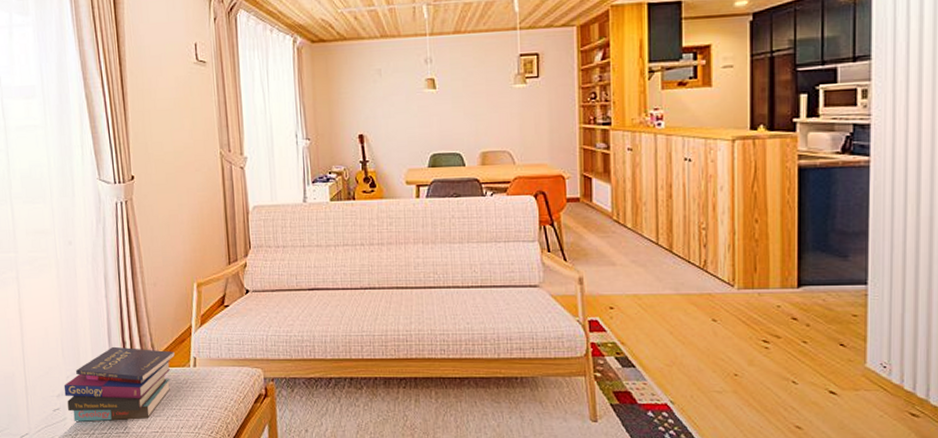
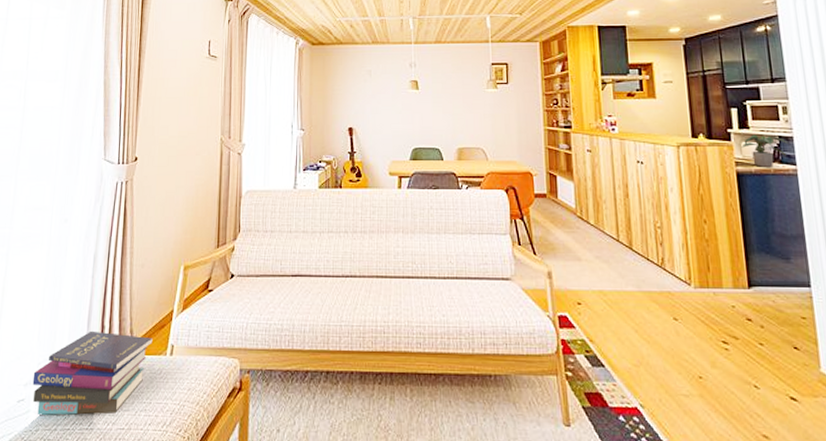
potted plant: none [807,123,865,161] -> present [741,134,790,168]

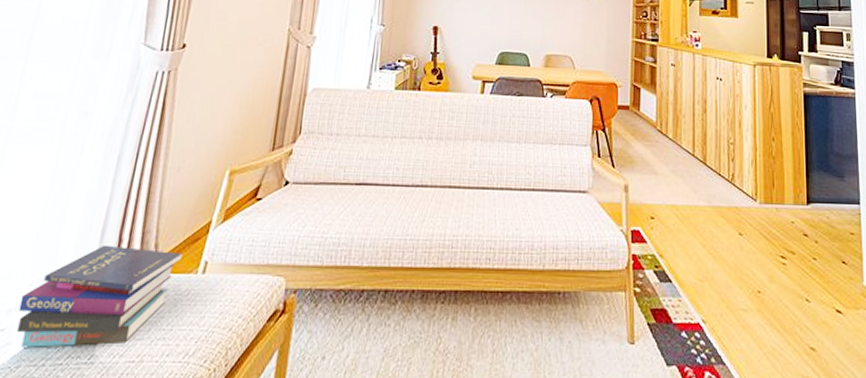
potted plant: present [741,134,790,168] -> none [810,58,850,91]

